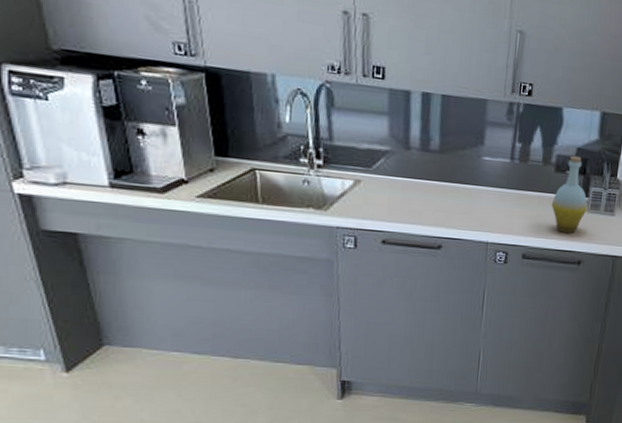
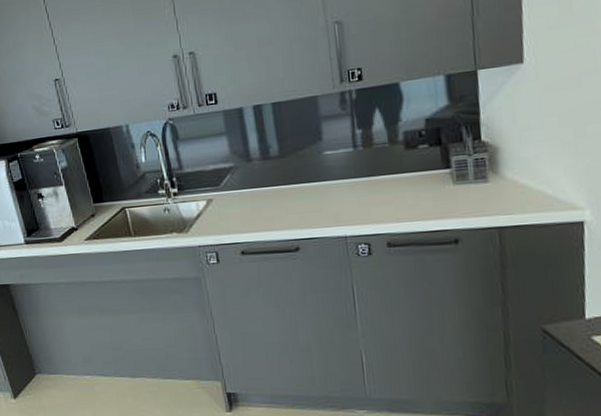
bottle: present [551,155,588,234] -> none [408,127,453,213]

